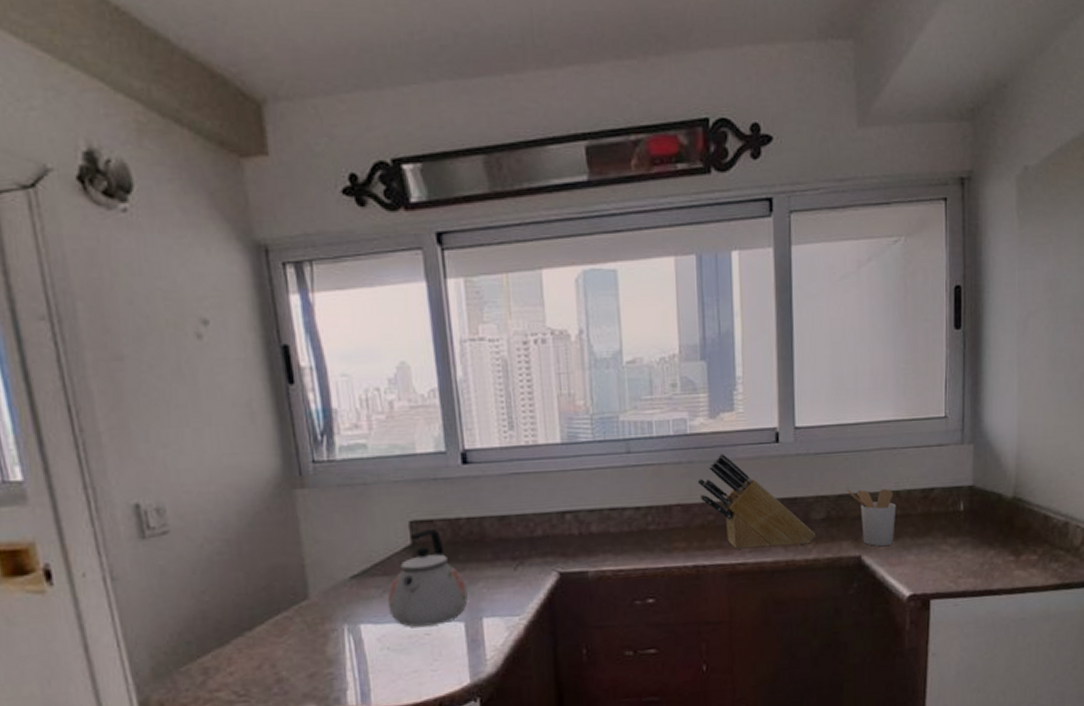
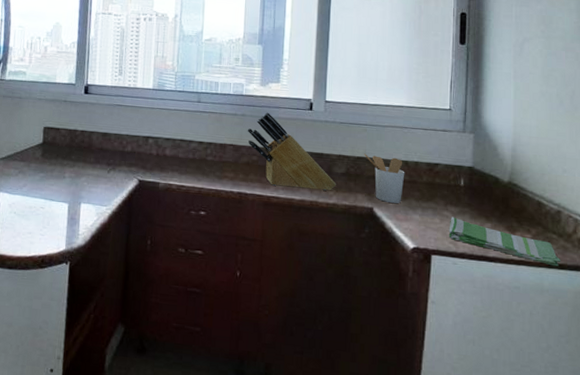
kettle: present [387,528,468,627] -> none [20,133,74,202]
dish towel: none [948,550,1069,587] -> present [448,216,561,267]

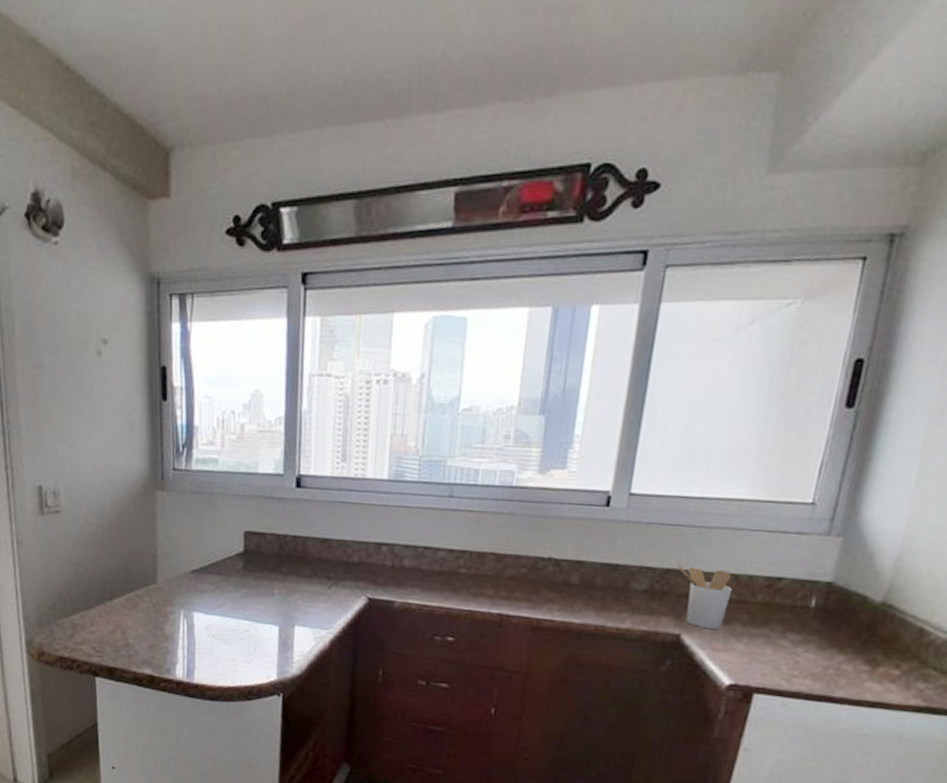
knife block: present [247,112,337,191] -> none [515,510,634,613]
dish towel: present [448,216,561,267] -> none [781,646,937,711]

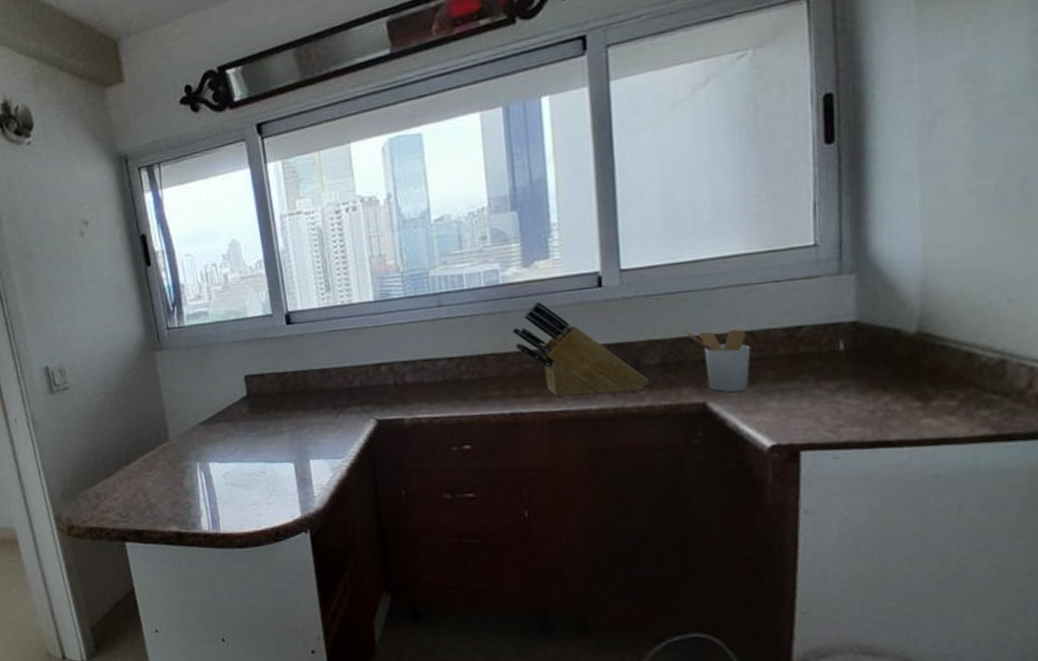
knife block: none [515,510,634,613] -> present [512,302,650,397]

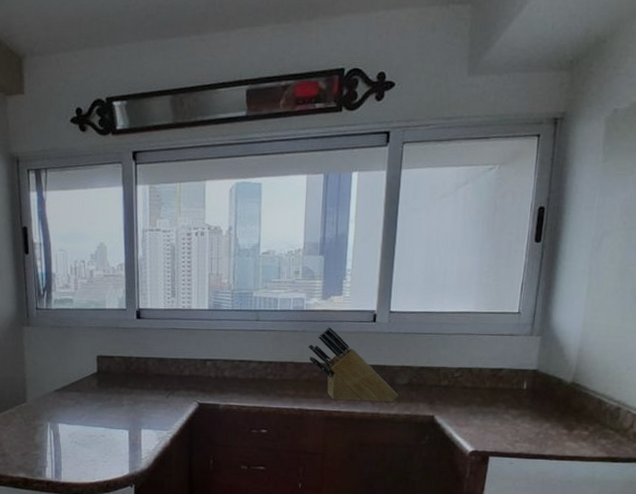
utensil holder: present [686,329,751,393] -> none [427,363,468,411]

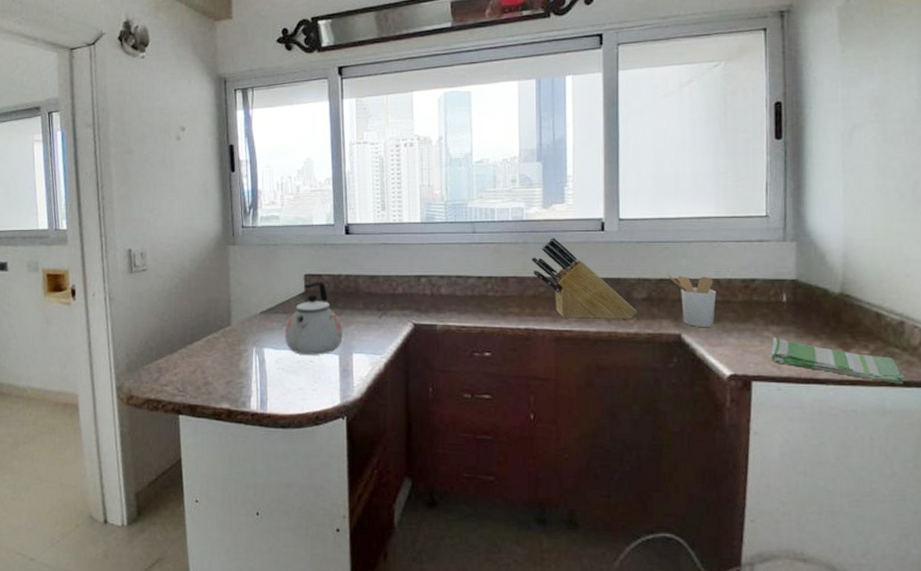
kettle: none [78,362,133,430] -> present [285,281,343,355]
utensil holder: none [427,363,468,411] -> present [667,274,717,328]
dish towel: none [507,419,615,460] -> present [770,337,906,384]

